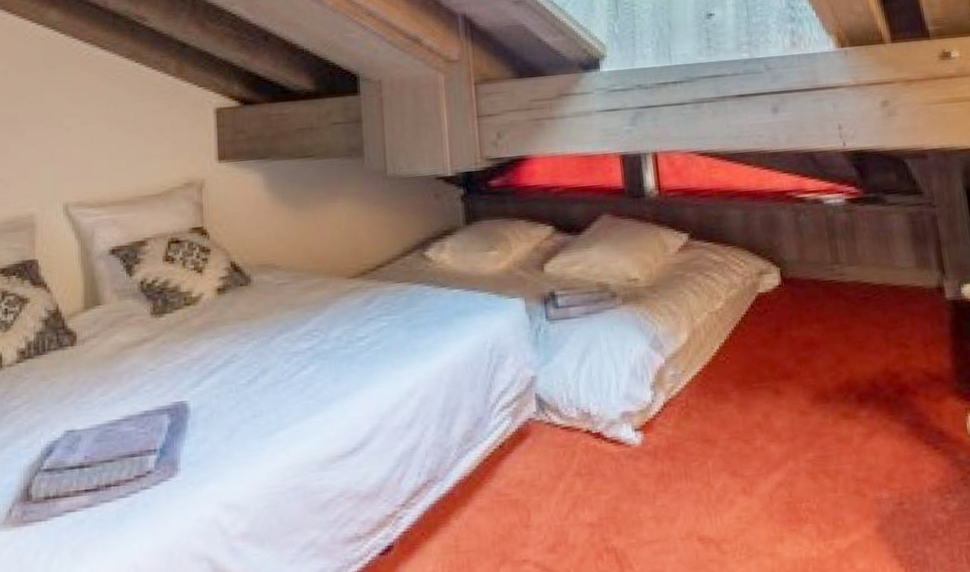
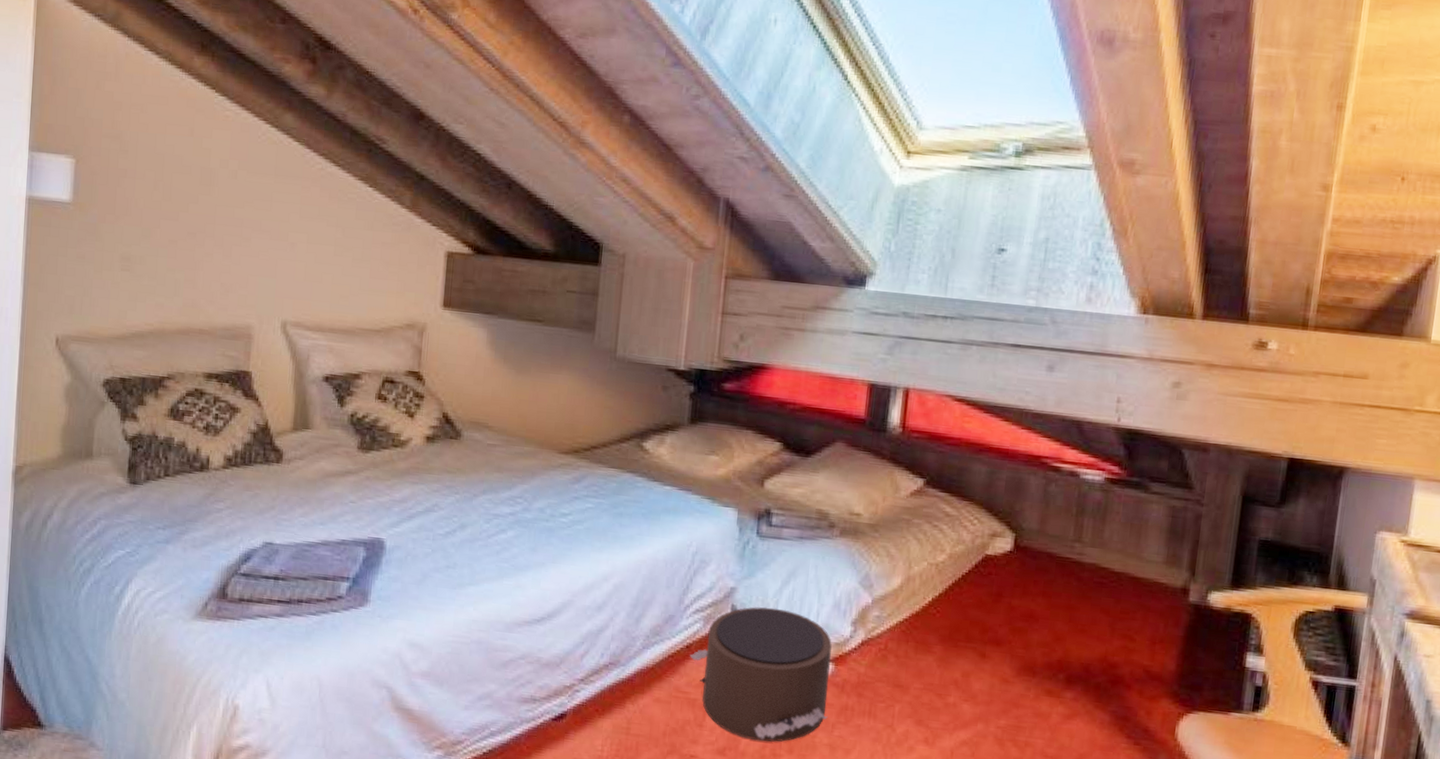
pouf: none [505,387,647,530] -> present [690,607,832,742]

